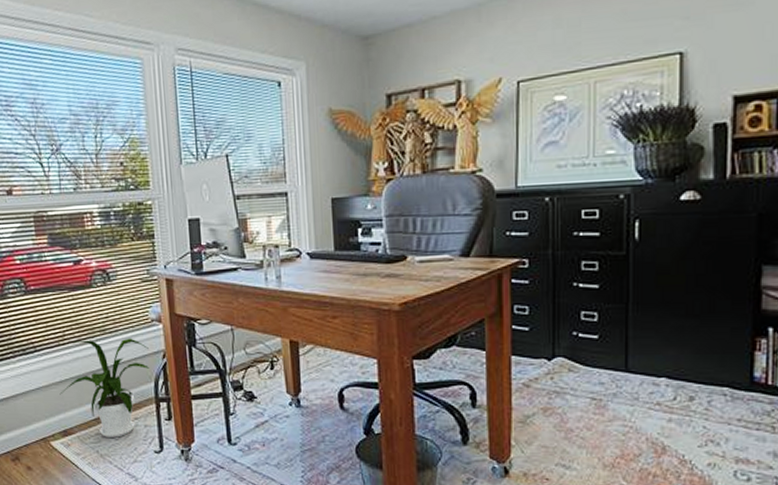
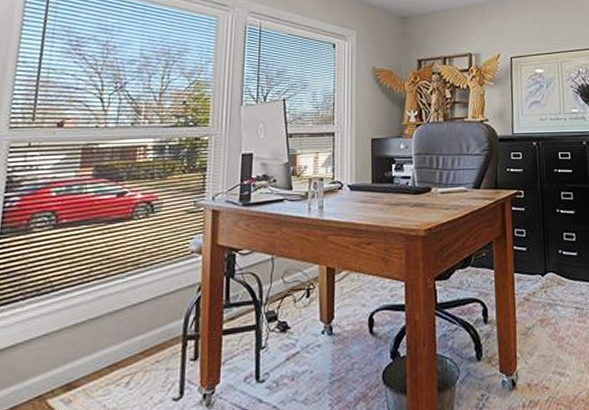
house plant: present [60,338,149,438] -> none [71,271,184,388]

